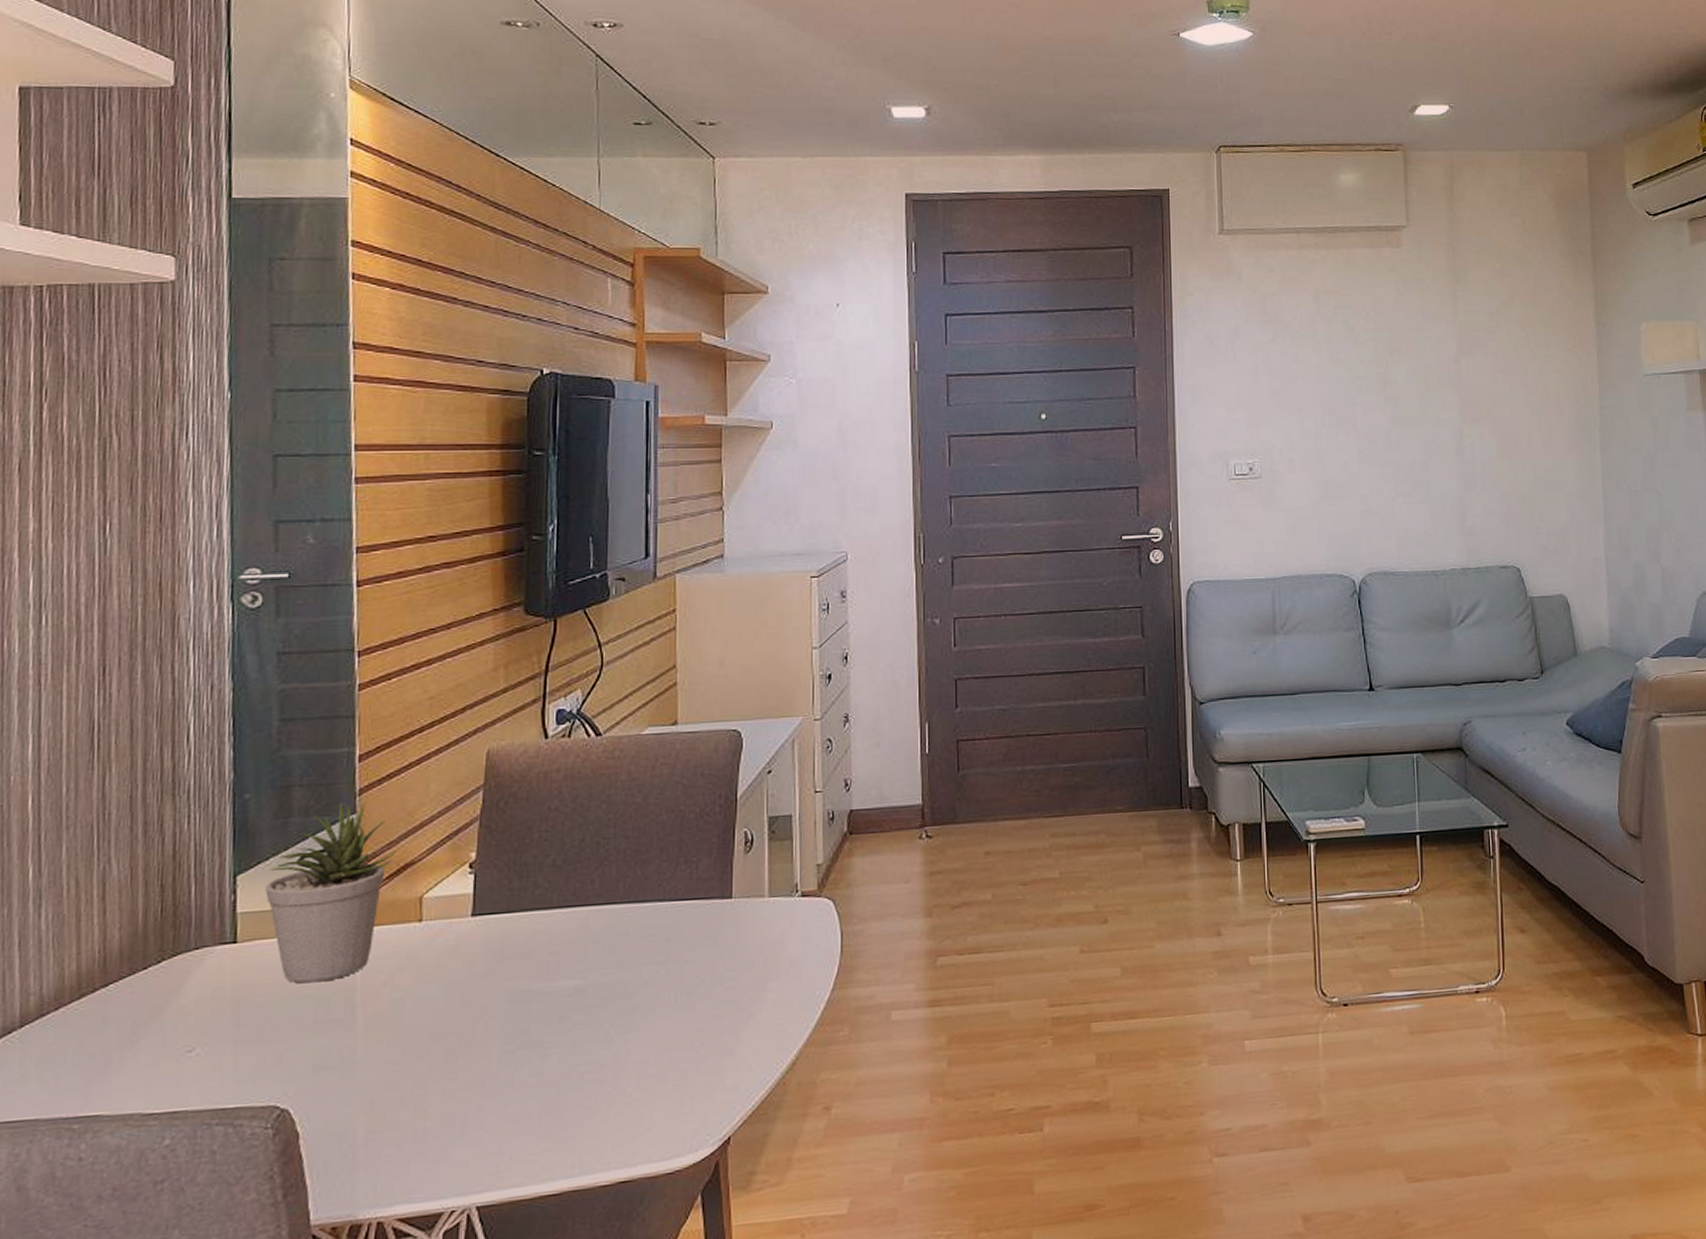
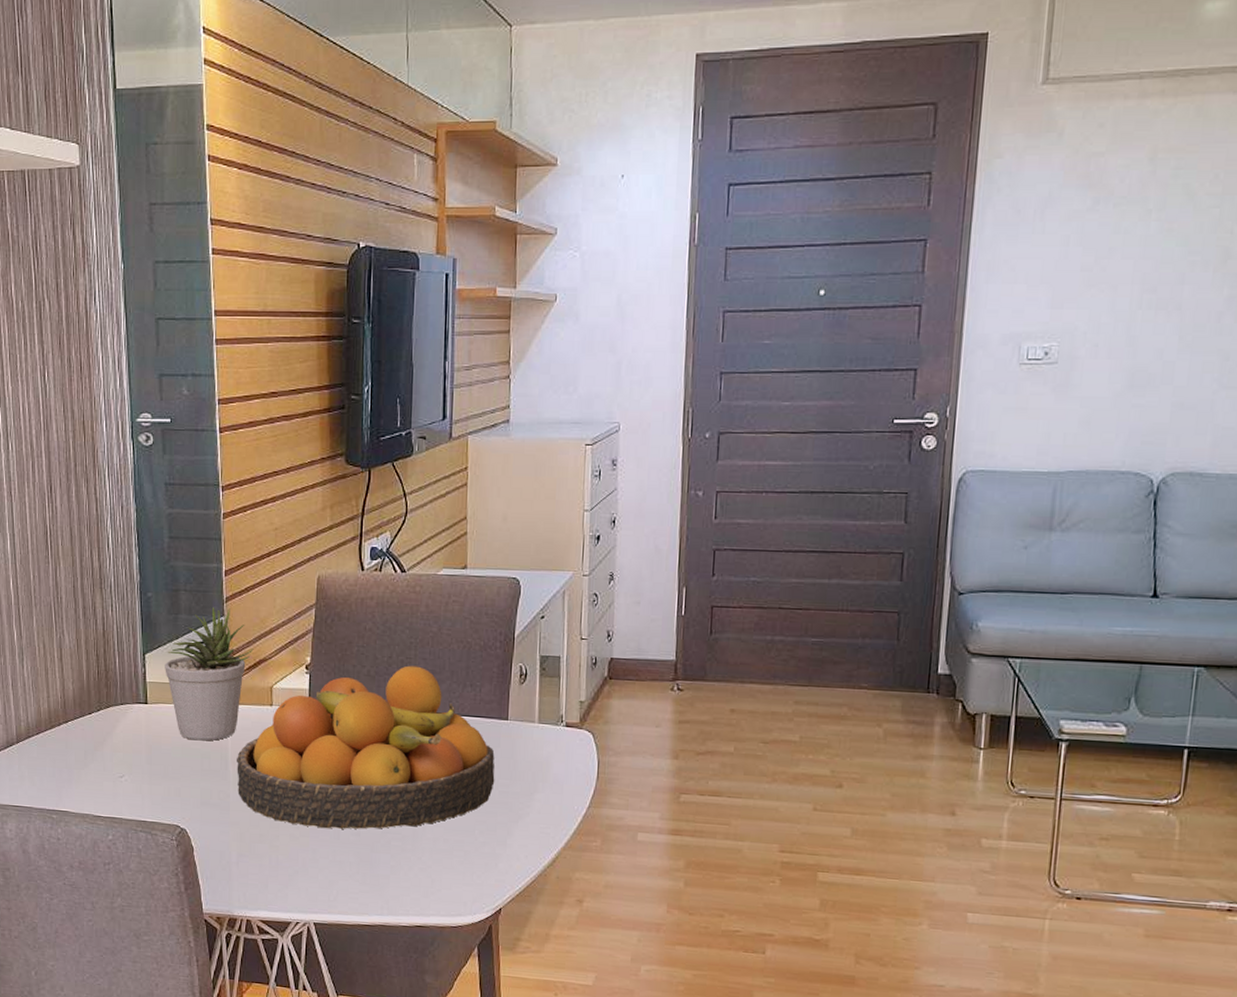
fruit bowl: none [368,846,718,1075] -> present [237,665,495,829]

